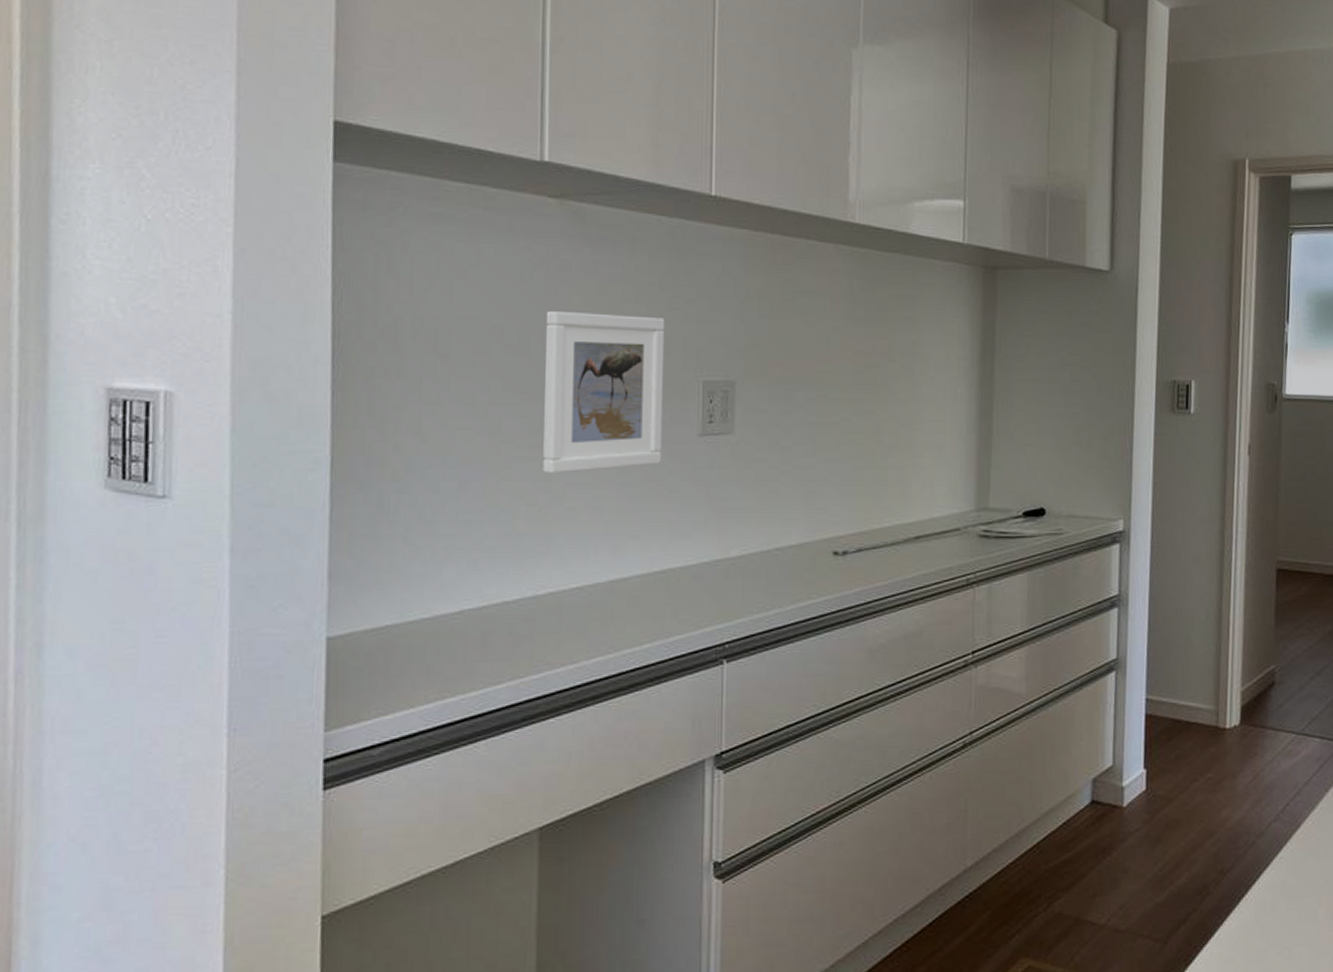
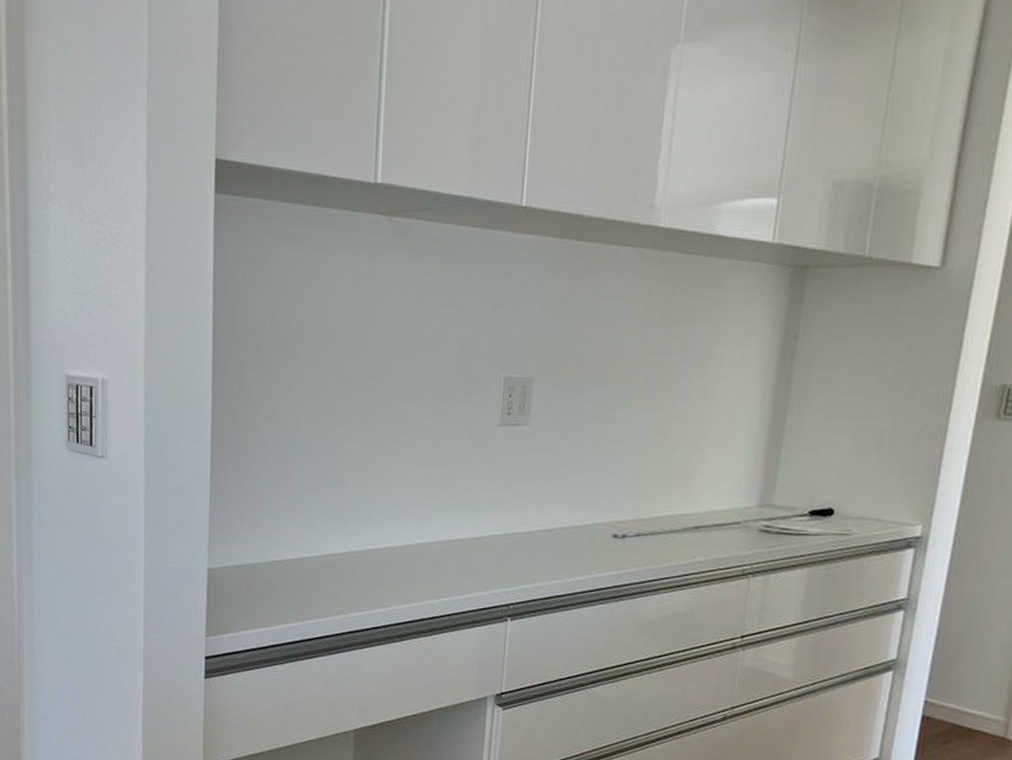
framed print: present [543,310,665,474] -> none [367,315,474,453]

